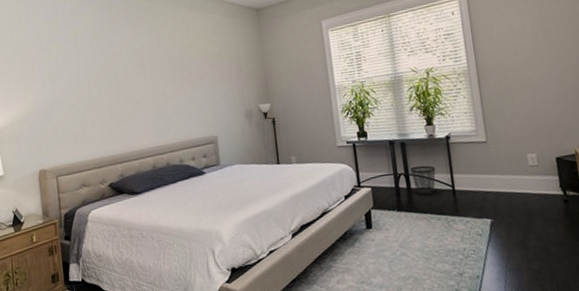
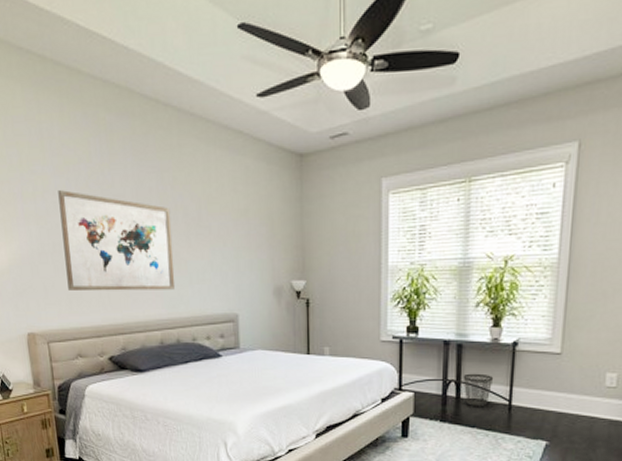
wall art: none [68,52,164,131] -> present [58,190,176,291]

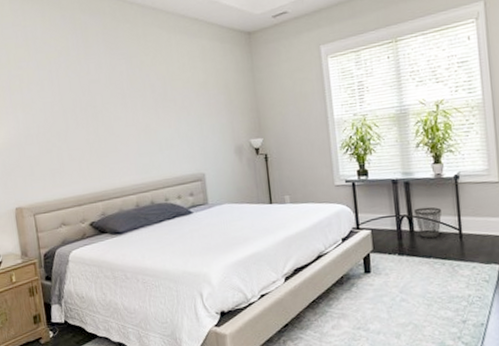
wall art: present [58,190,176,291] -> none [41,80,147,166]

